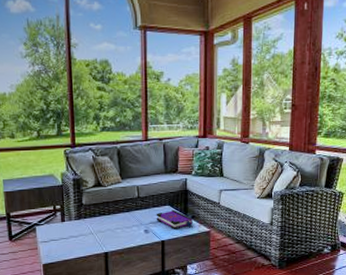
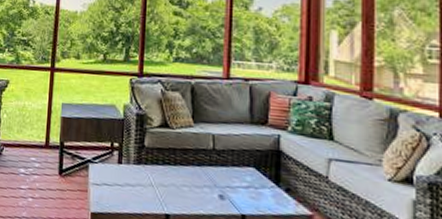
board game: present [156,209,193,230] -> none [236,173,287,205]

